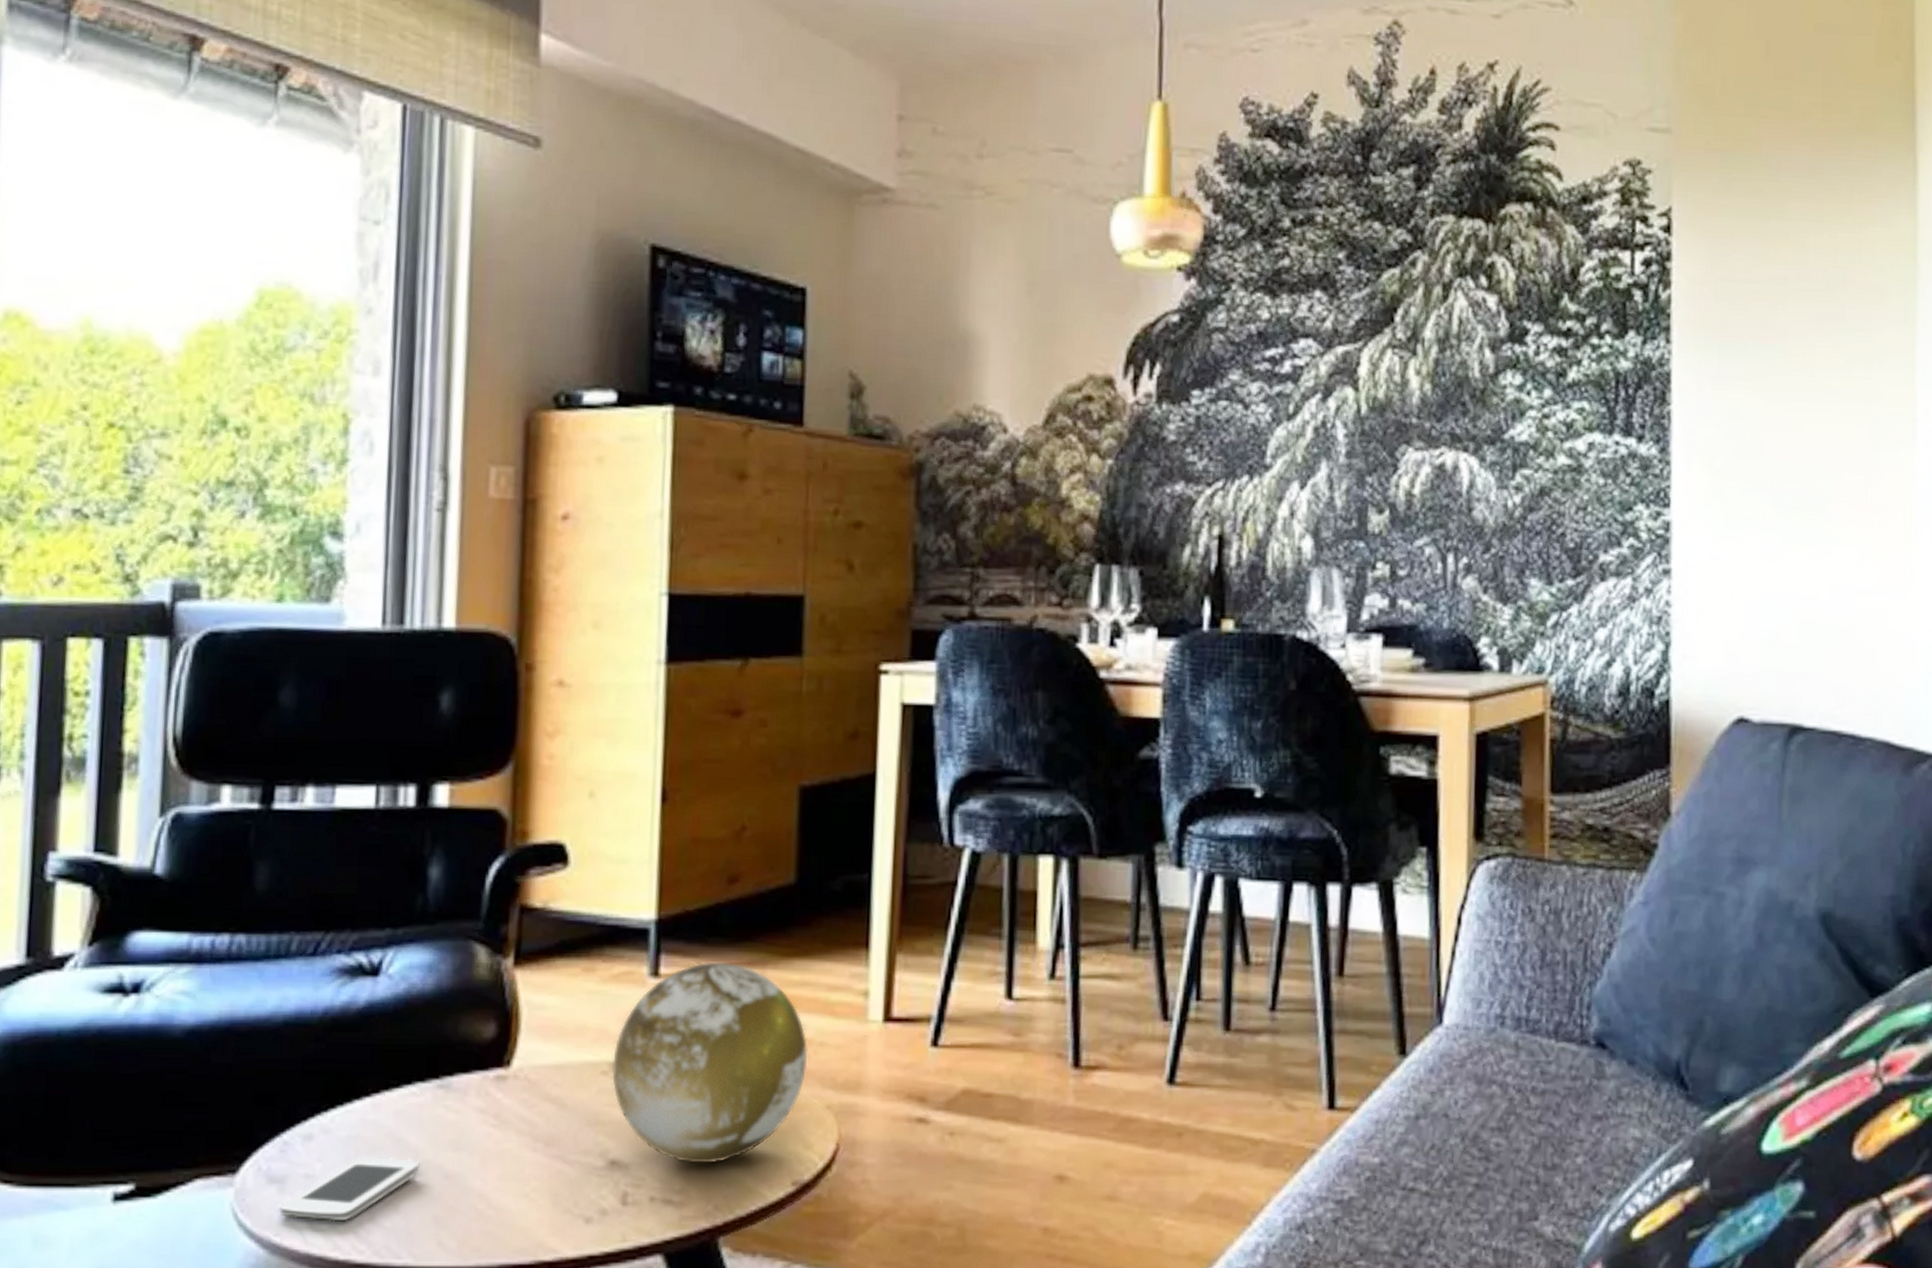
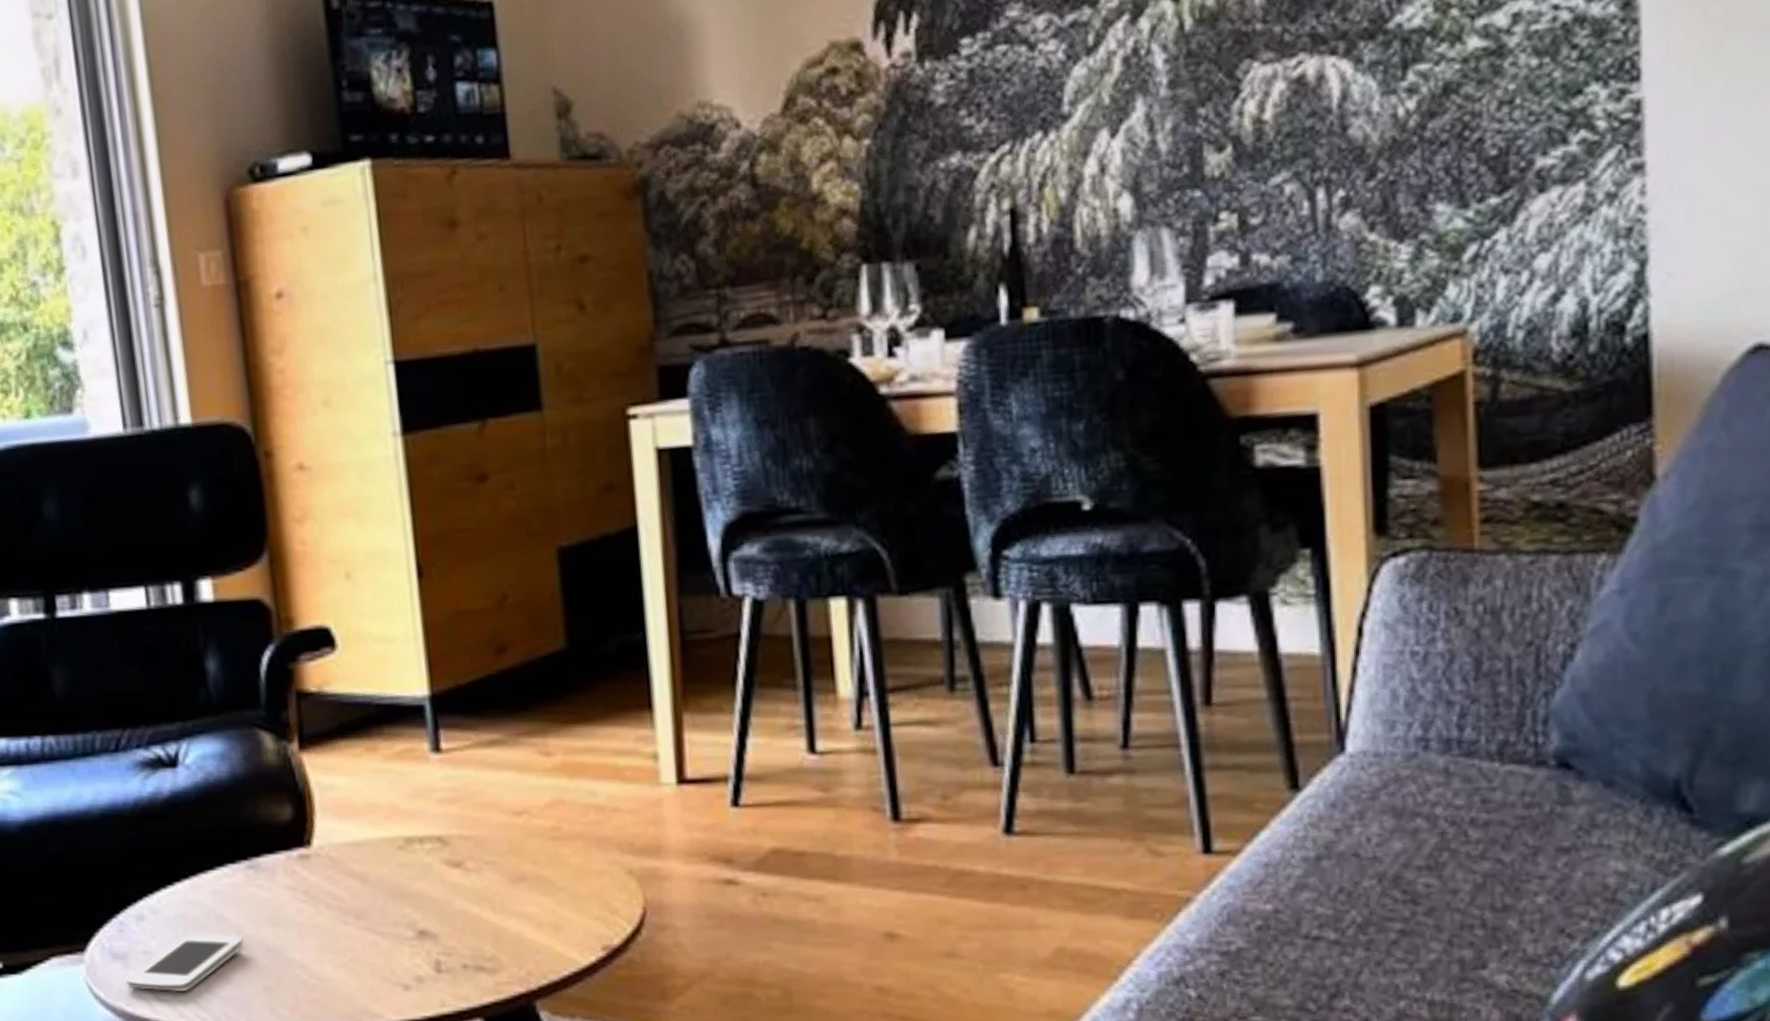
decorative orb: present [612,962,808,1164] -> none [407,733,603,932]

